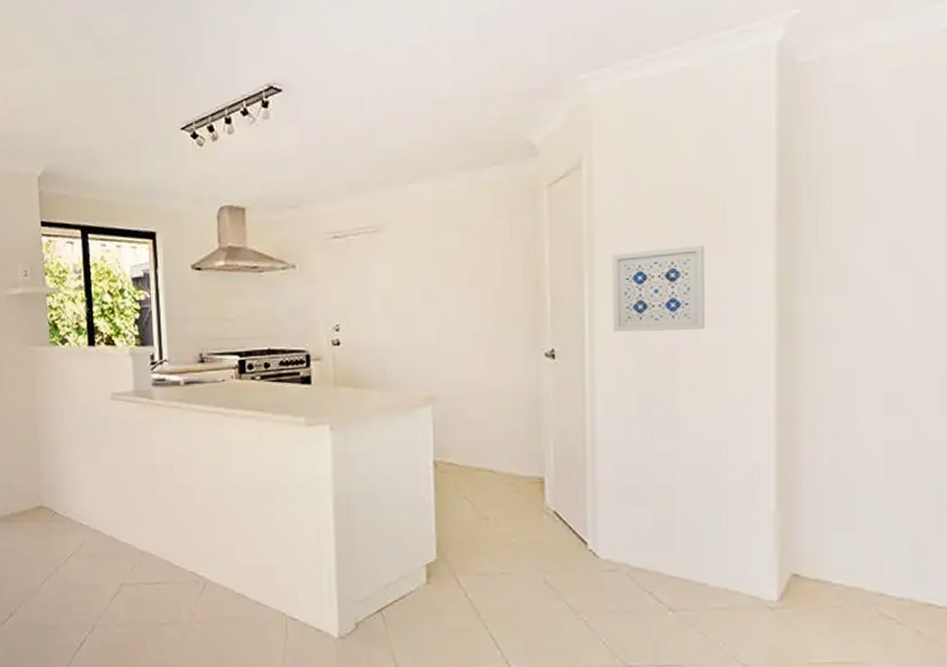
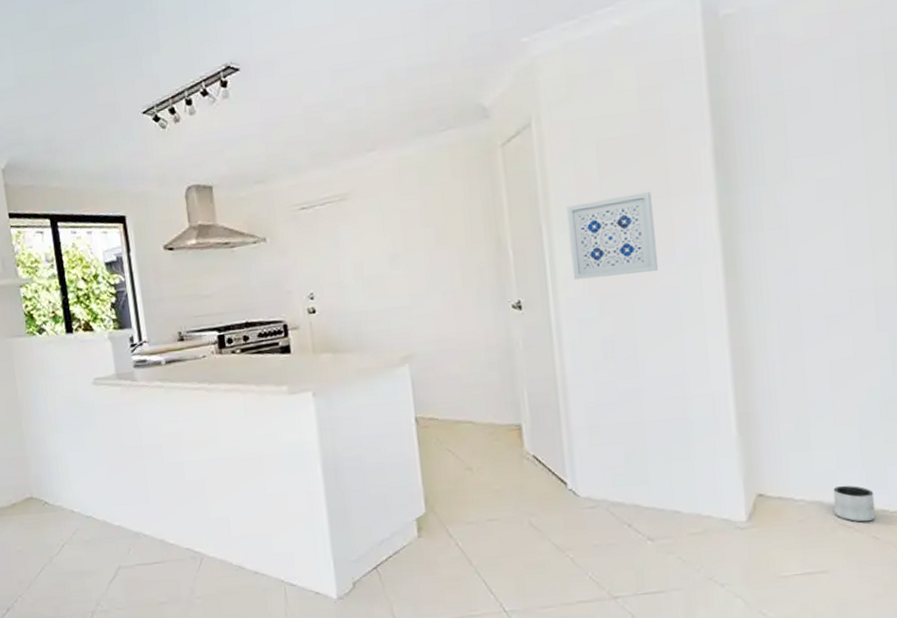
planter: none [876,573,922,615] -> present [833,485,876,522]

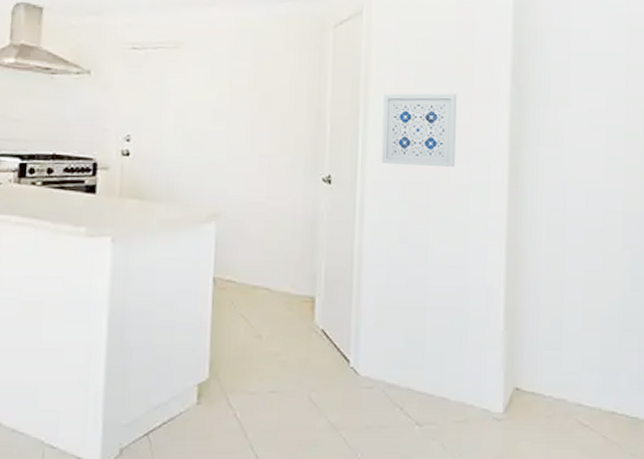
planter: present [833,485,876,522] -> none [575,386,608,422]

